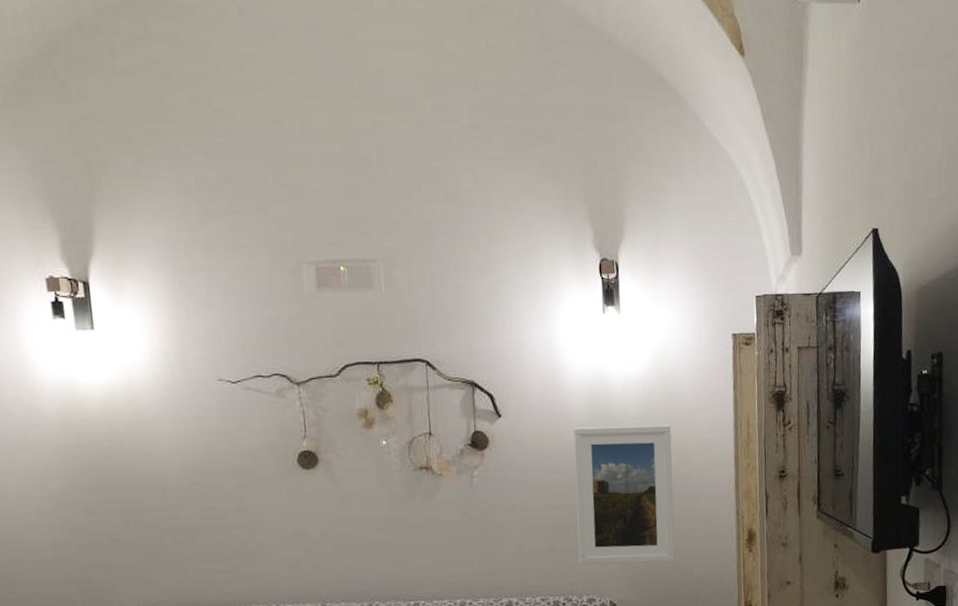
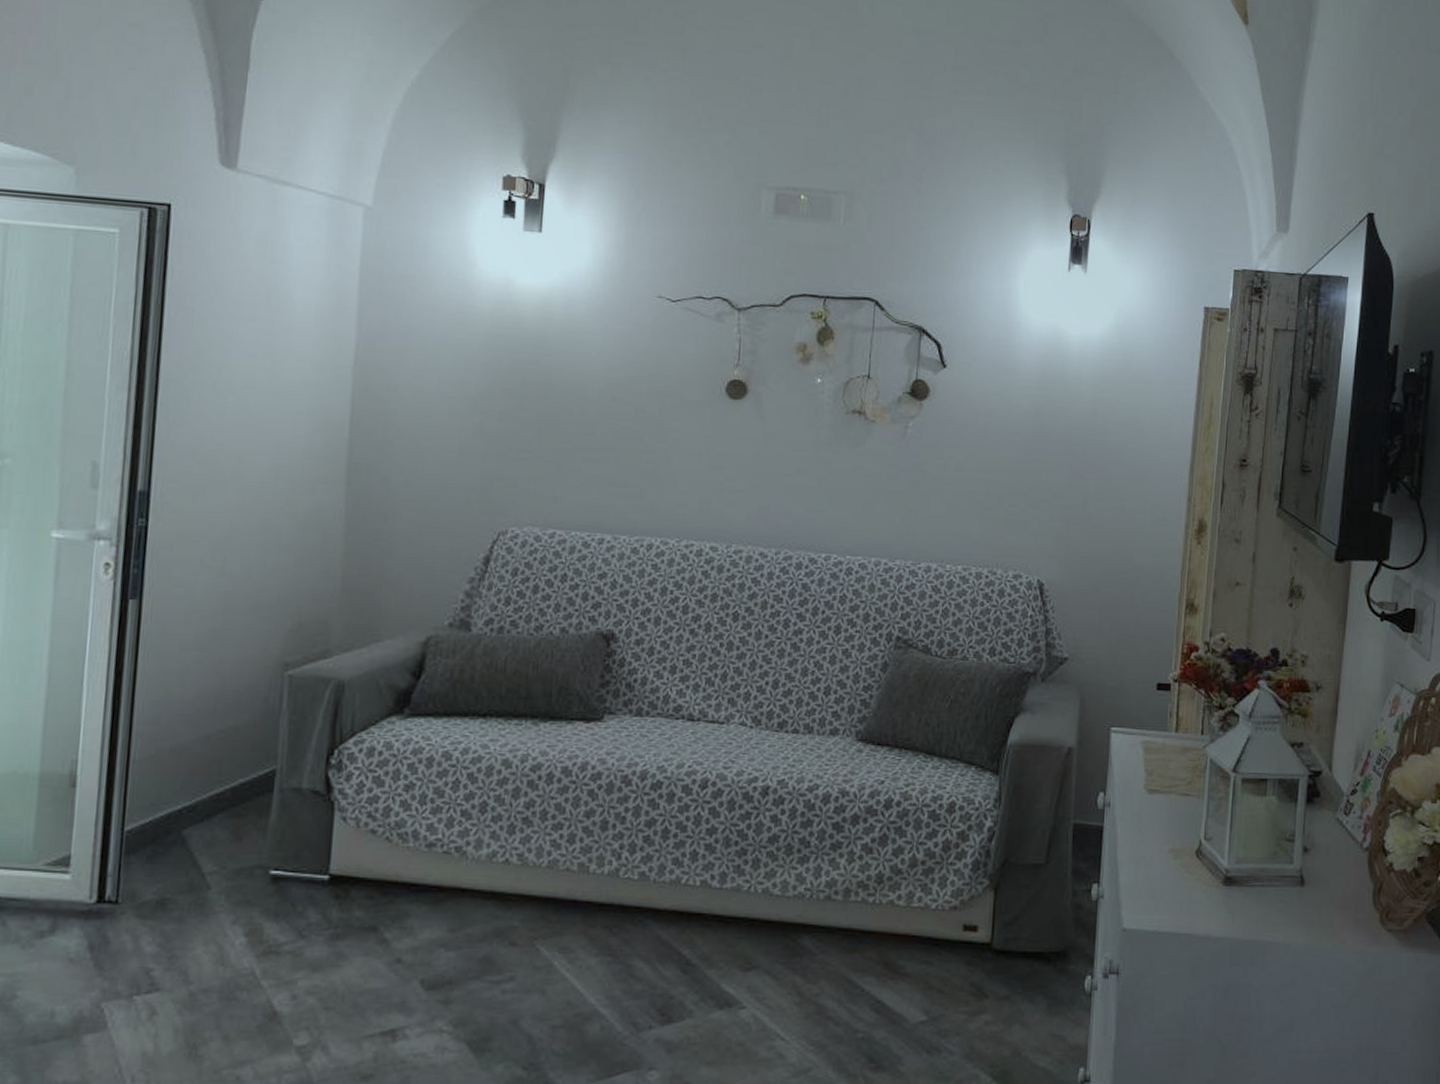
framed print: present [573,425,675,565] -> none [1009,387,1127,545]

